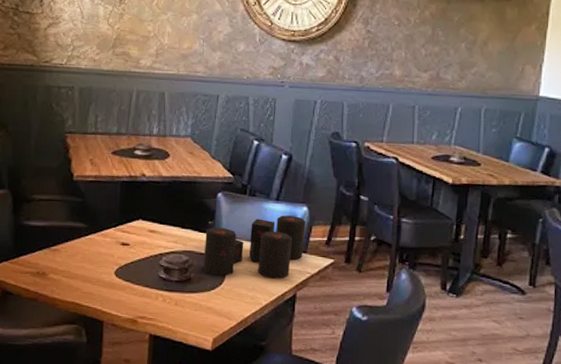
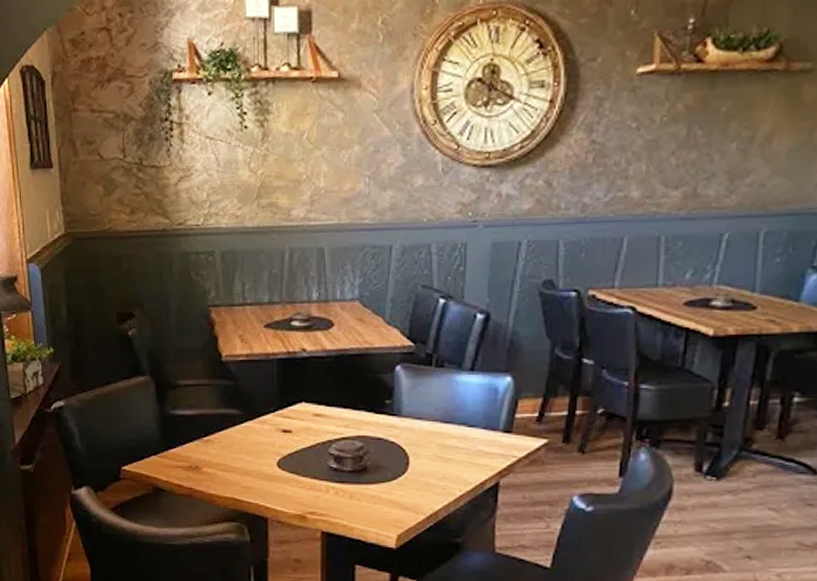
candle: present [203,215,306,279] -> none [381,389,510,465]

